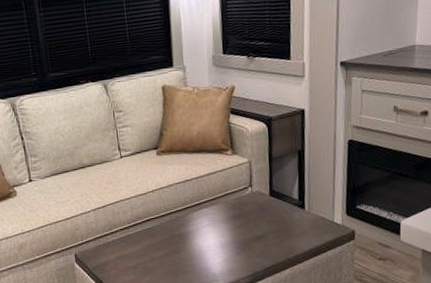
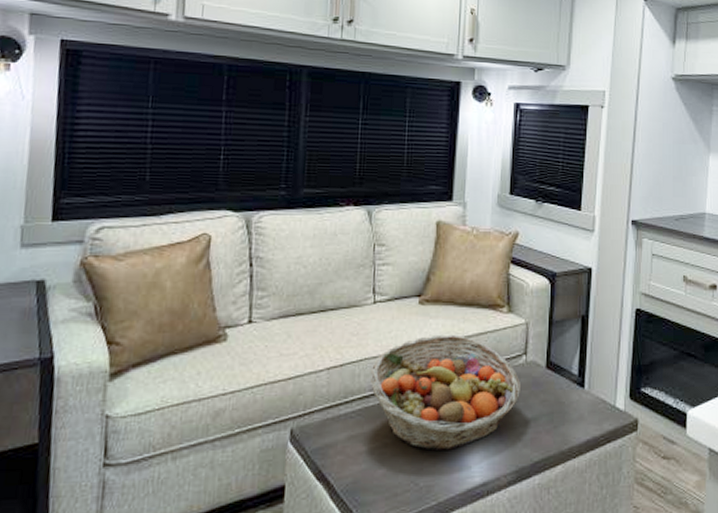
fruit basket: none [126,176,250,263] -> present [370,334,520,450]

